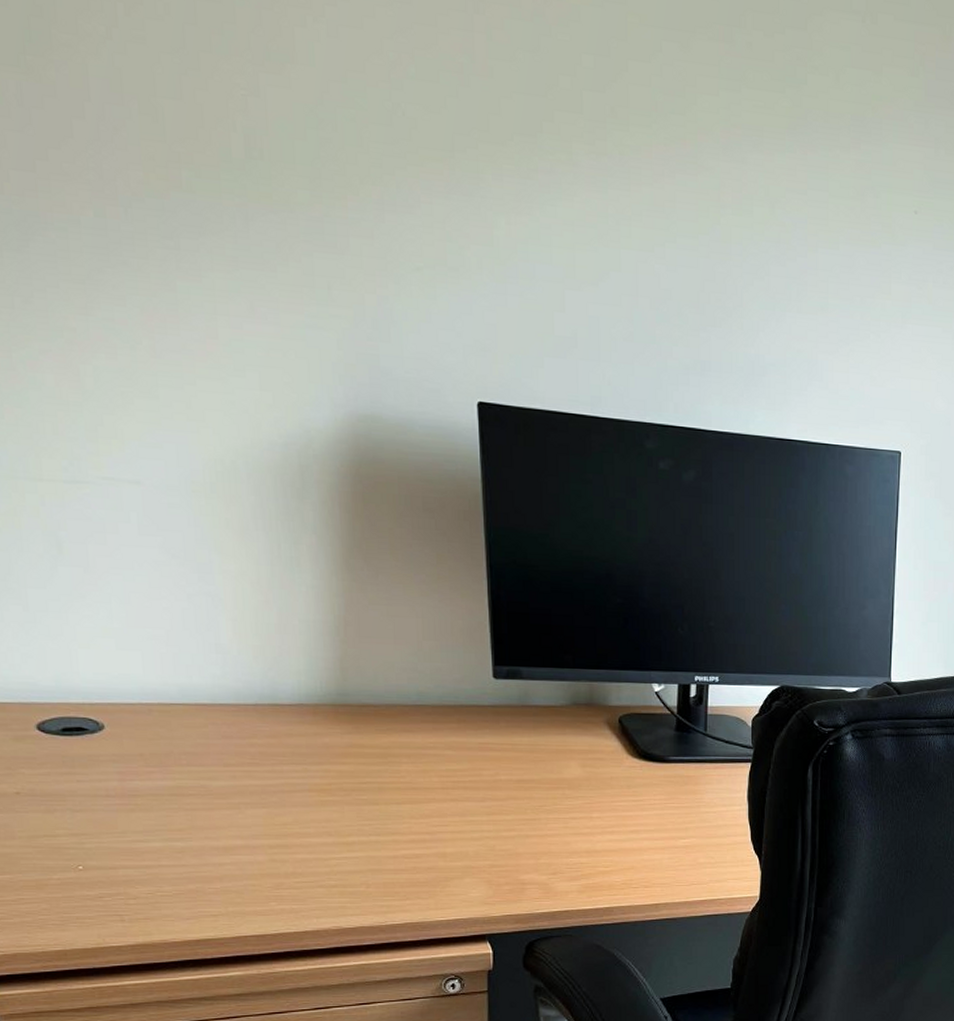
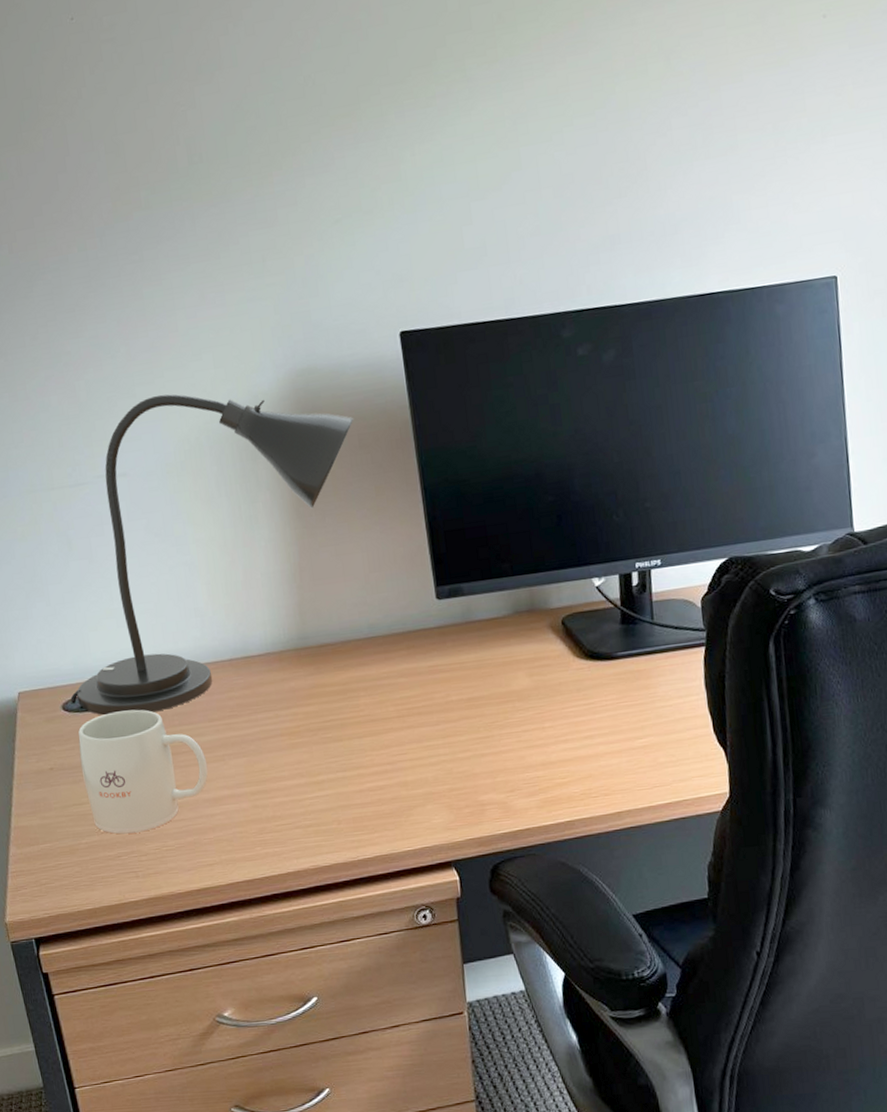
desk lamp: none [49,403,420,748] -> present [70,394,354,716]
mug: none [55,740,219,874] -> present [78,709,208,835]

